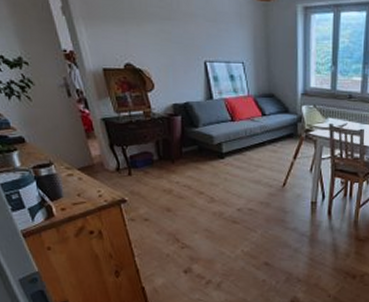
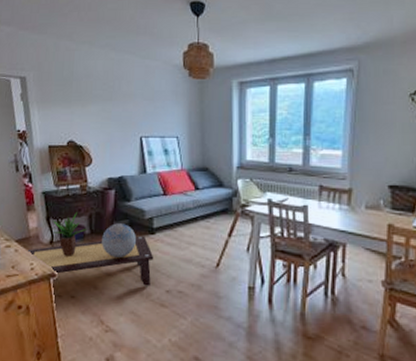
coffee table: none [93,160,225,206] -> present [28,235,154,286]
potted plant: none [116,139,156,183] -> present [52,212,88,258]
decorative sphere: none [171,149,206,181] -> present [102,223,136,258]

